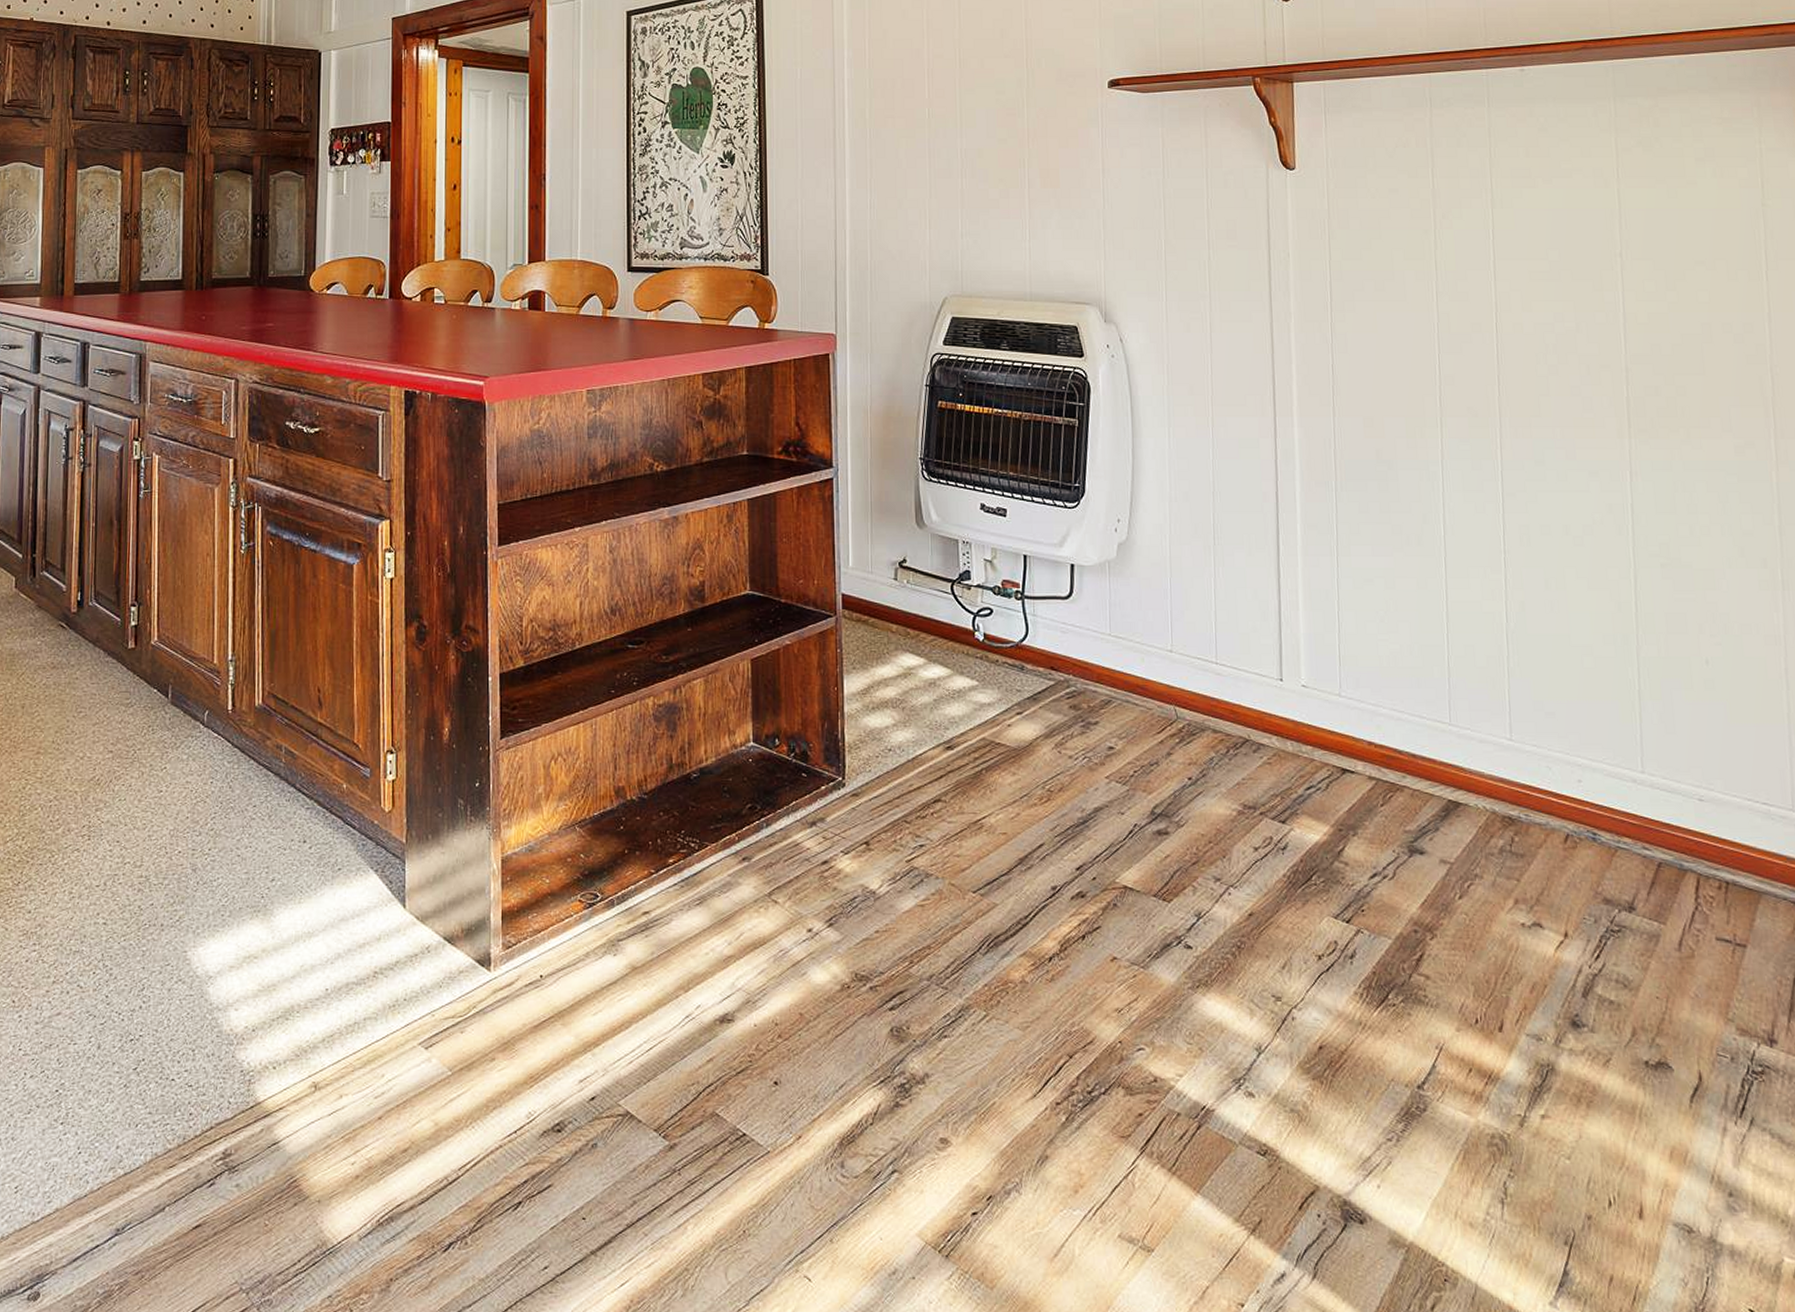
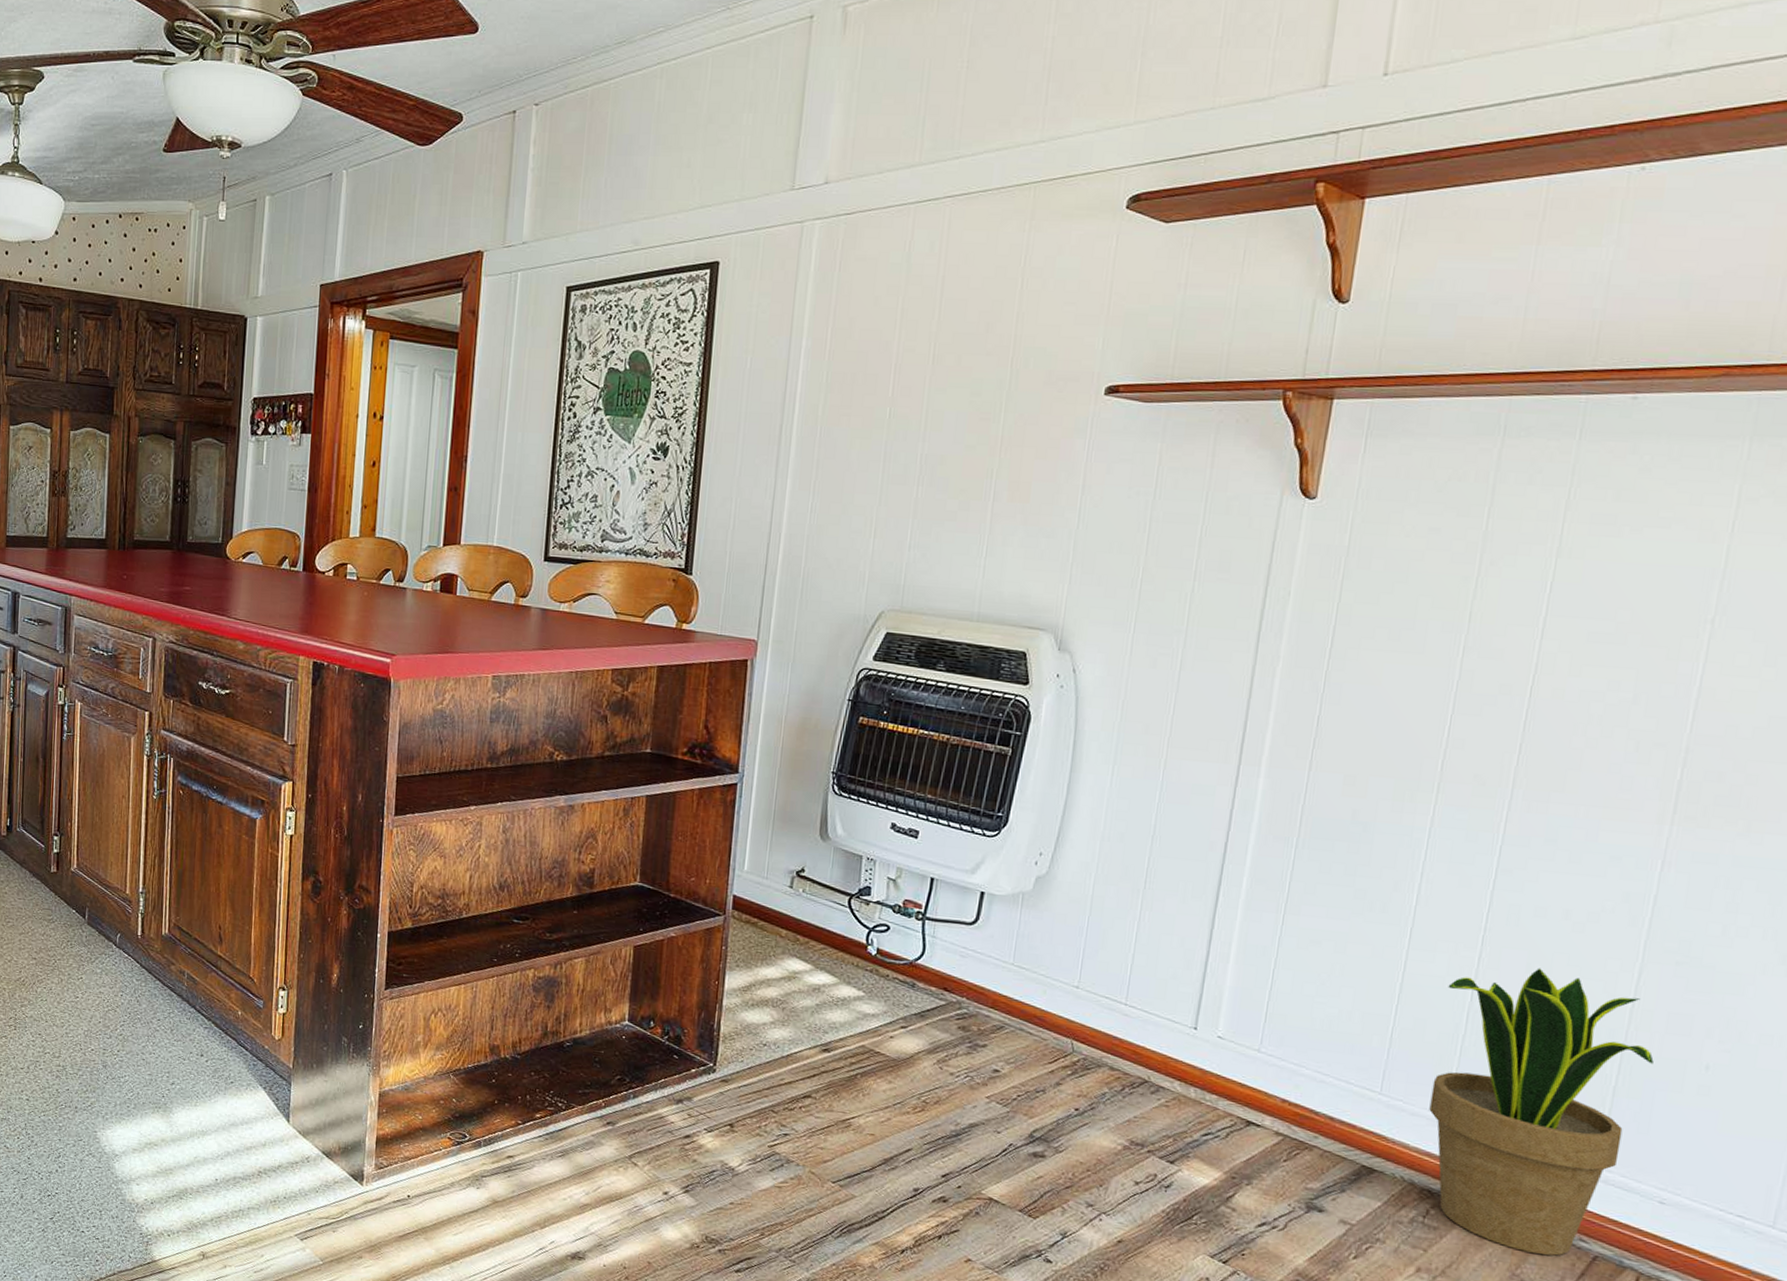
potted plant: none [1485,583,1664,869] -> present [1429,968,1654,1256]

